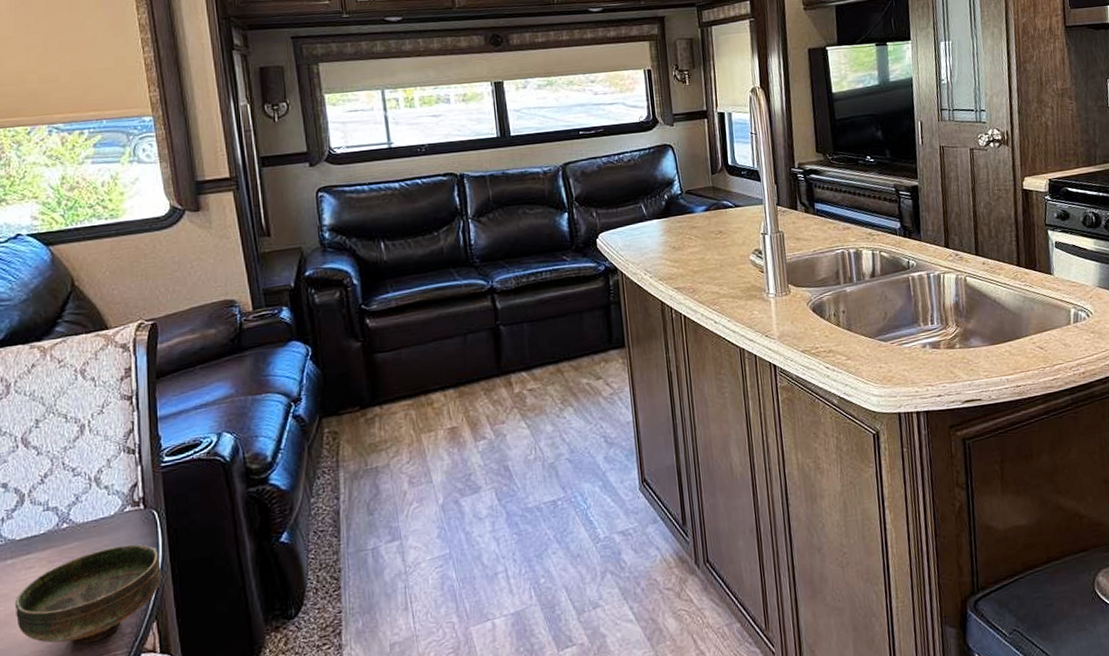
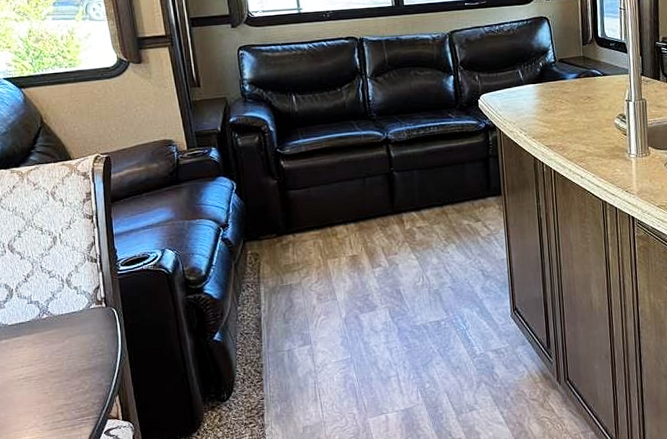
bowl: present [14,544,163,644] -> none [9,334,122,409]

